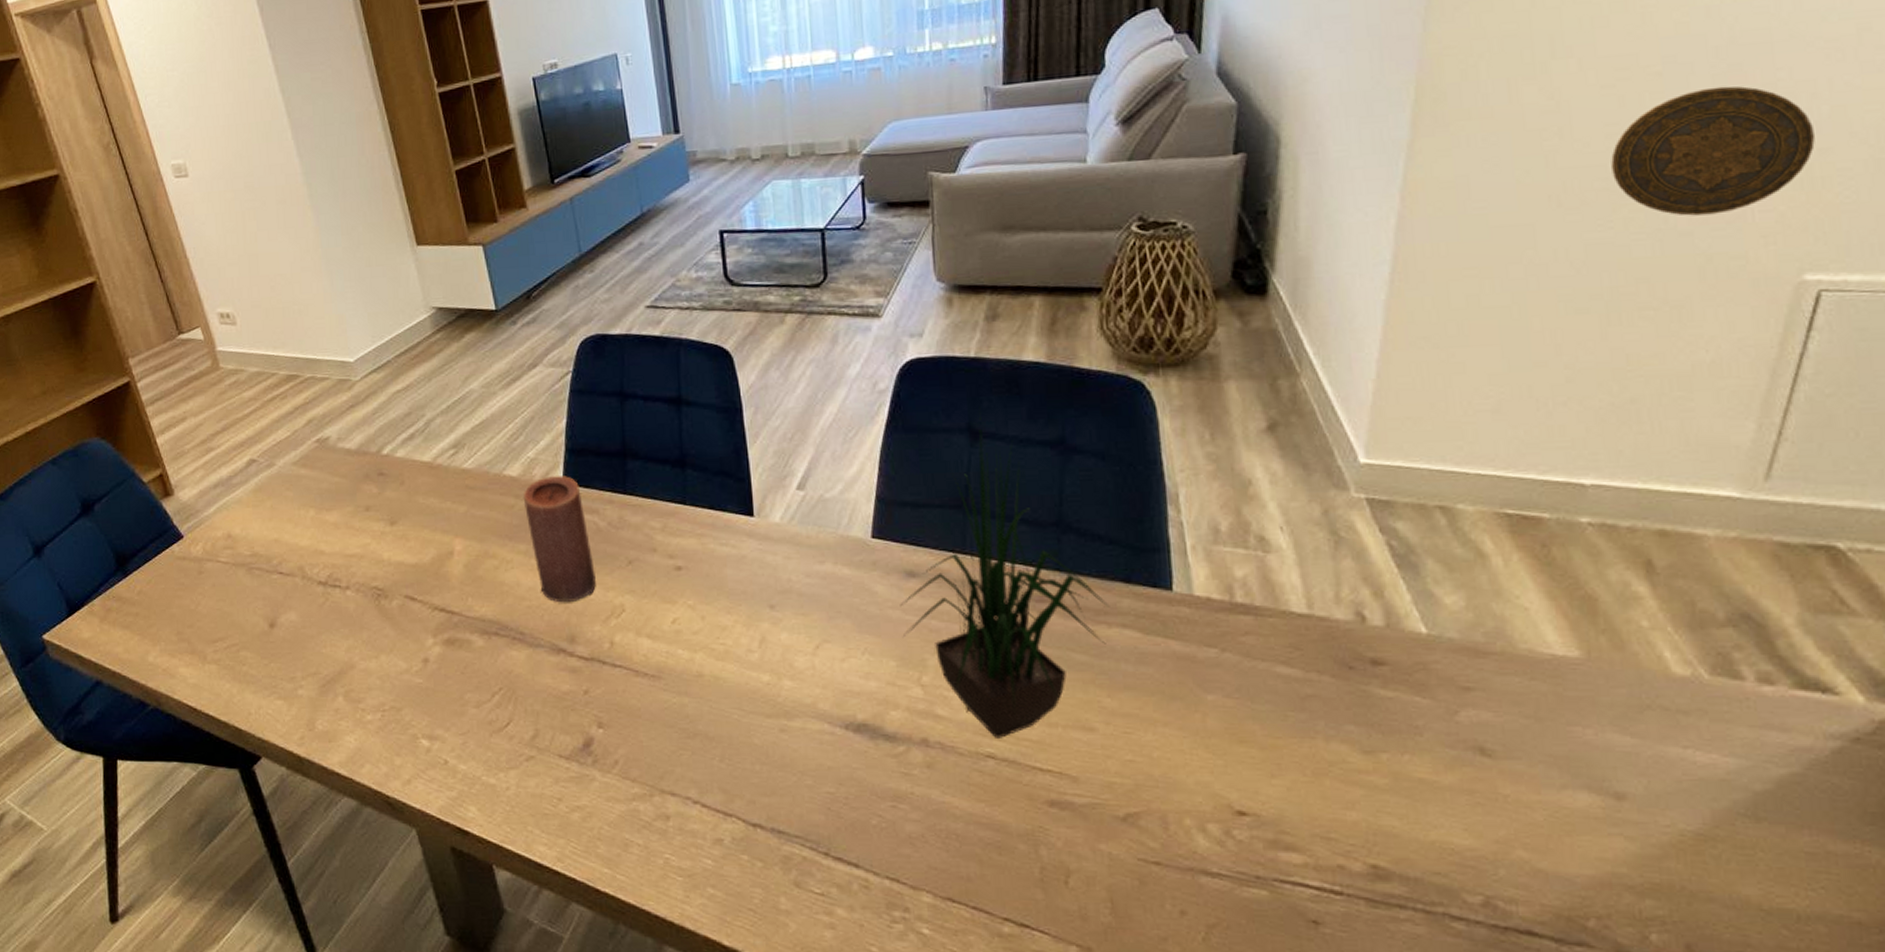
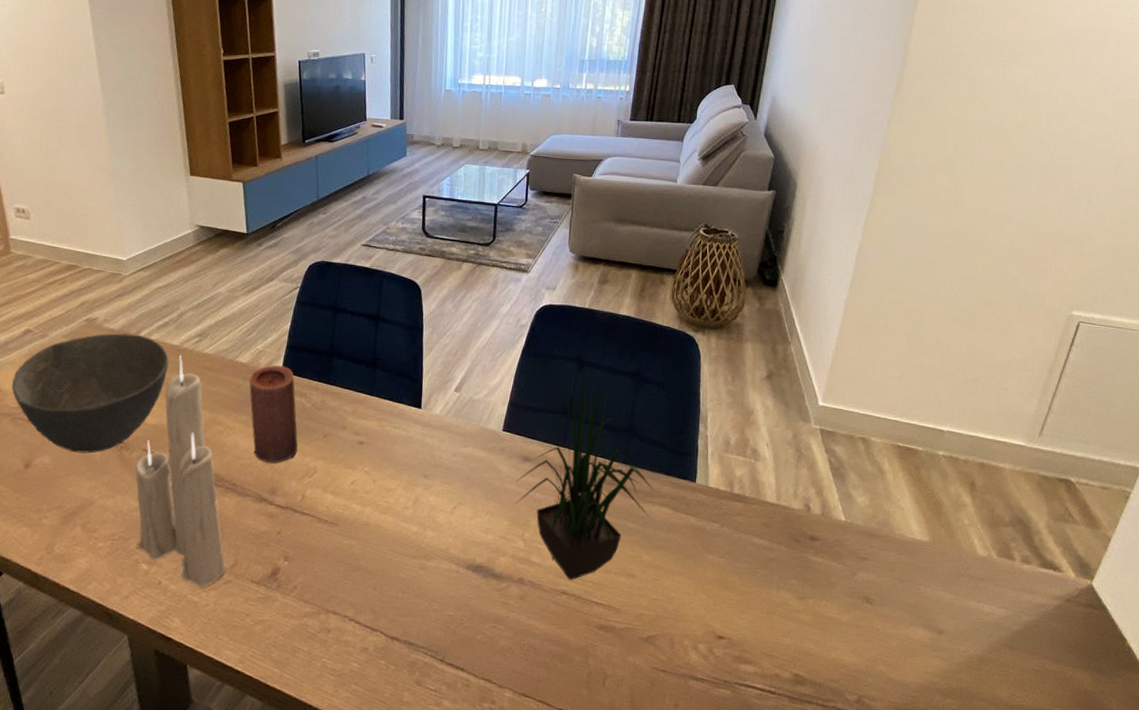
bowl: none [241,453,423,606] -> present [11,333,170,453]
candle: none [398,473,526,767] -> present [135,355,226,588]
decorative plate: present [1611,86,1815,216] -> none [980,189,1087,268]

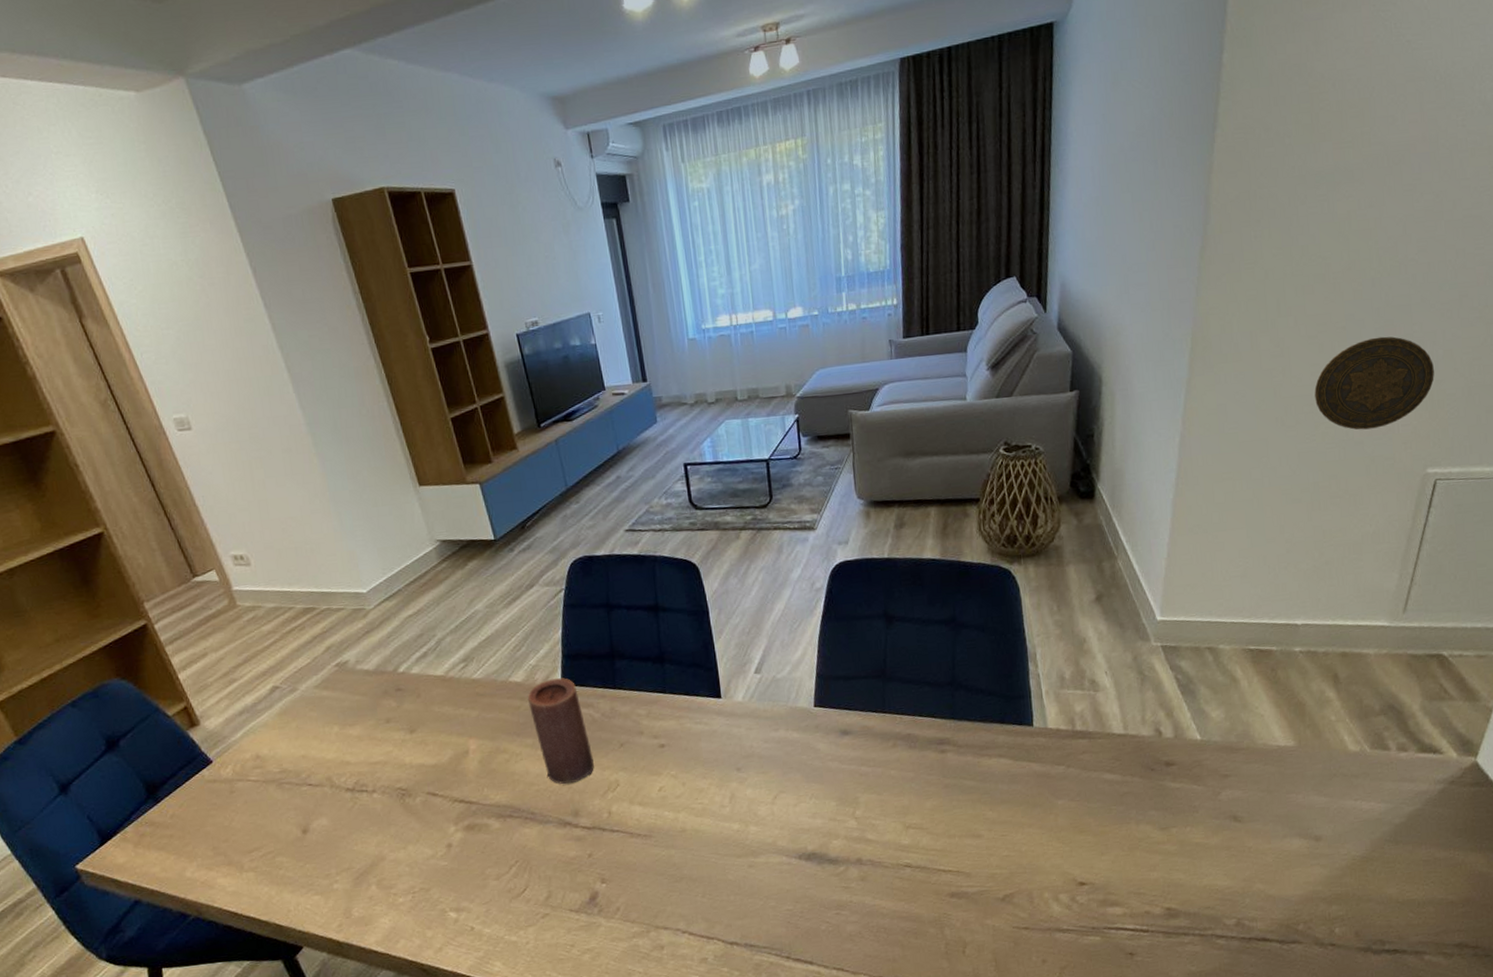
bowl: present [11,333,170,453] -> none [269,671,438,809]
candle: present [135,355,226,588] -> none [422,685,541,927]
potted plant: present [516,343,655,580] -> none [837,596,990,852]
decorative plate: none [980,189,1087,268] -> present [1314,336,1434,430]

